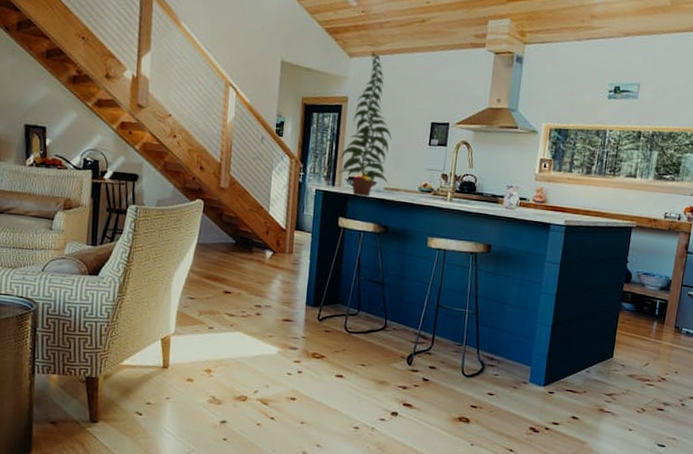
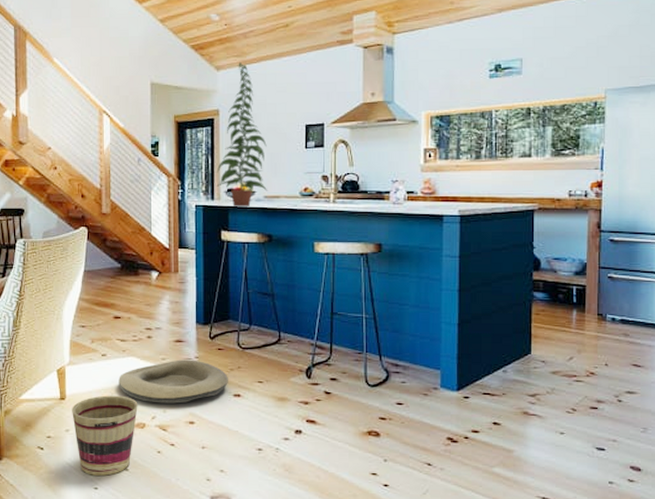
basket: none [174,367,241,444] -> present [72,395,138,476]
dog bed: none [223,338,333,380] -> present [118,359,228,404]

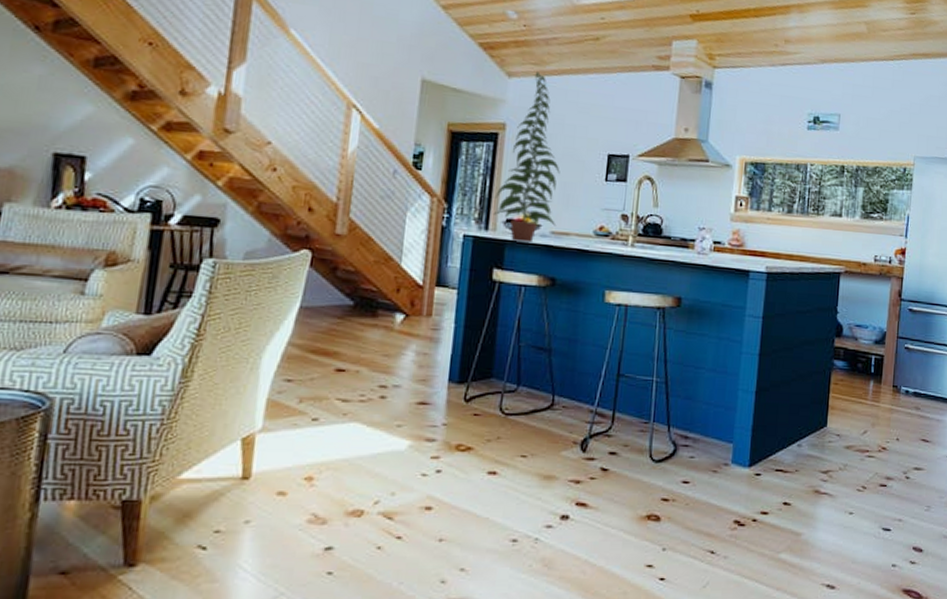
basket: present [72,395,138,476] -> none [257,473,357,583]
dog bed: present [118,359,228,404] -> none [331,427,483,484]

